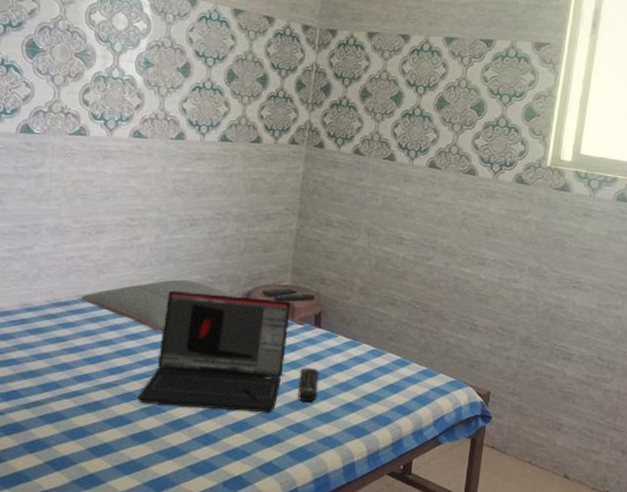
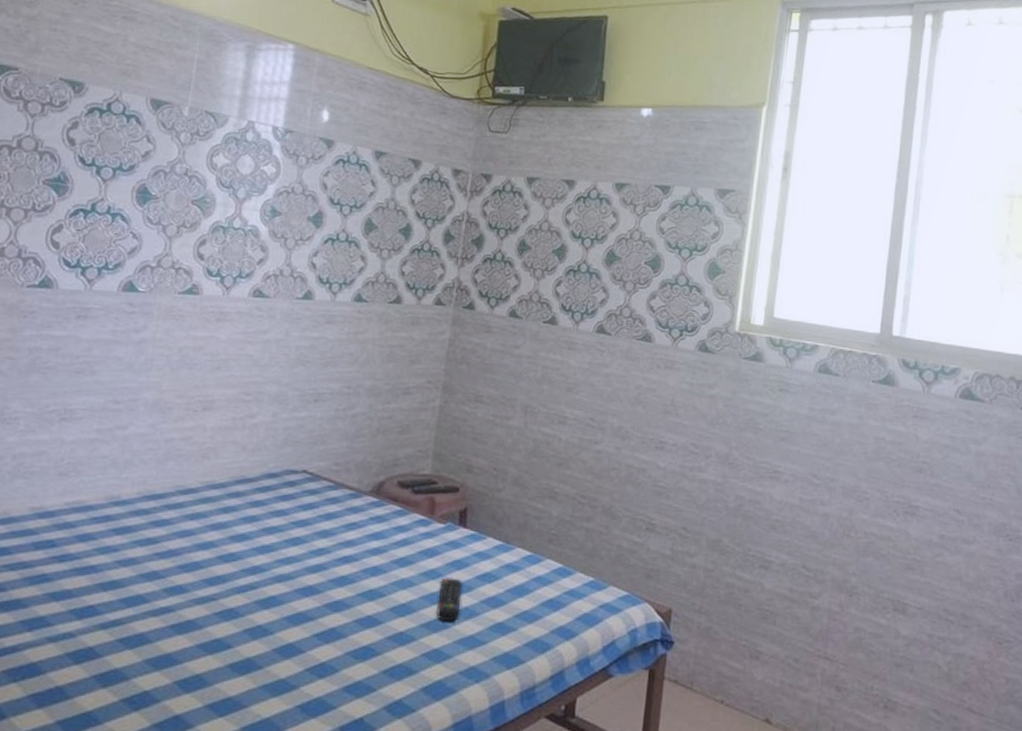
pillow: present [81,279,237,331] -> none [179,466,366,531]
laptop: present [138,290,291,413] -> none [240,480,431,636]

